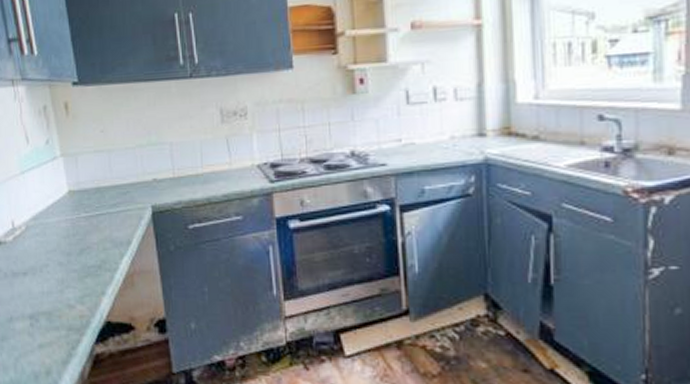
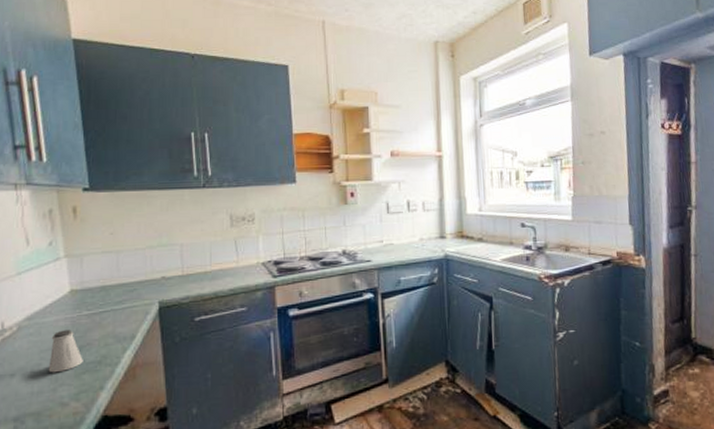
saltshaker: none [55,231,85,275] -> present [48,329,83,373]

